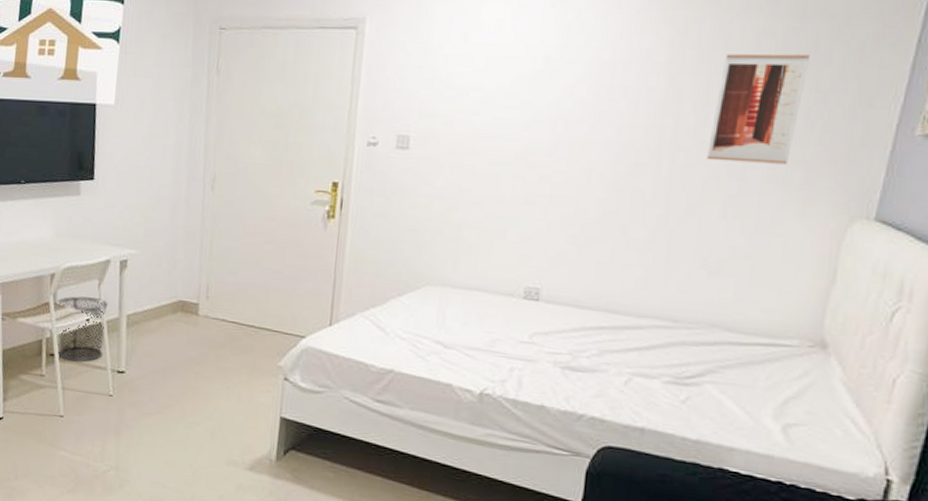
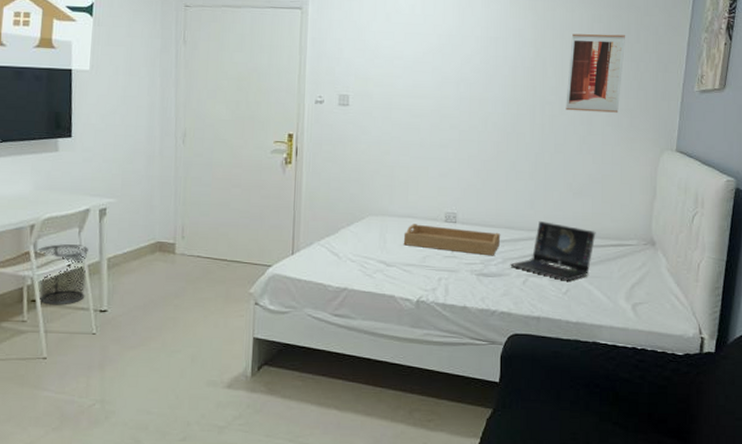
serving tray: none [467,298,599,346] -> present [403,224,501,256]
laptop computer: none [608,304,737,386] -> present [510,220,596,280]

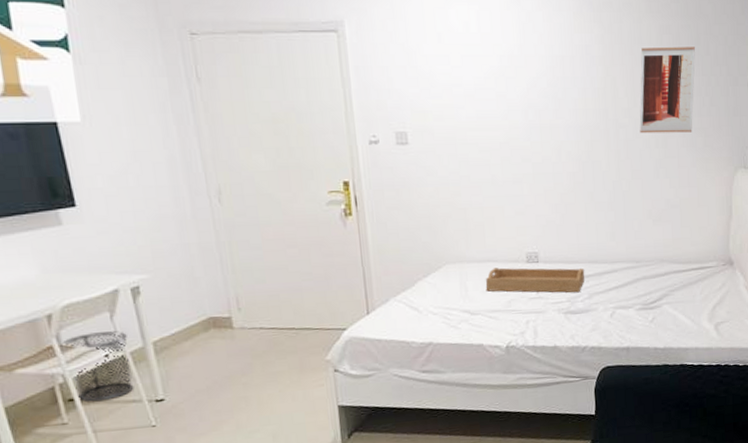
laptop computer: present [510,220,596,280] -> none [596,251,678,309]

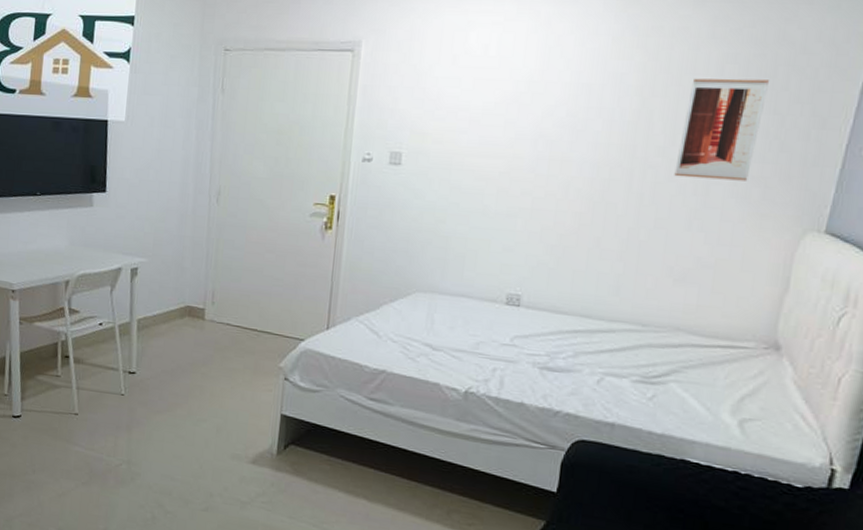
waste bin: present [61,330,134,402] -> none [70,302,120,363]
serving tray: present [485,267,585,293] -> none [454,304,574,348]

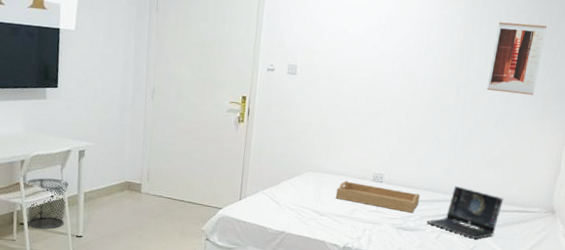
waste bin: none [70,302,120,363] -> present [25,178,69,229]
serving tray: none [454,304,574,348] -> present [335,181,421,213]
laptop computer: none [582,310,700,384] -> present [426,185,504,239]

